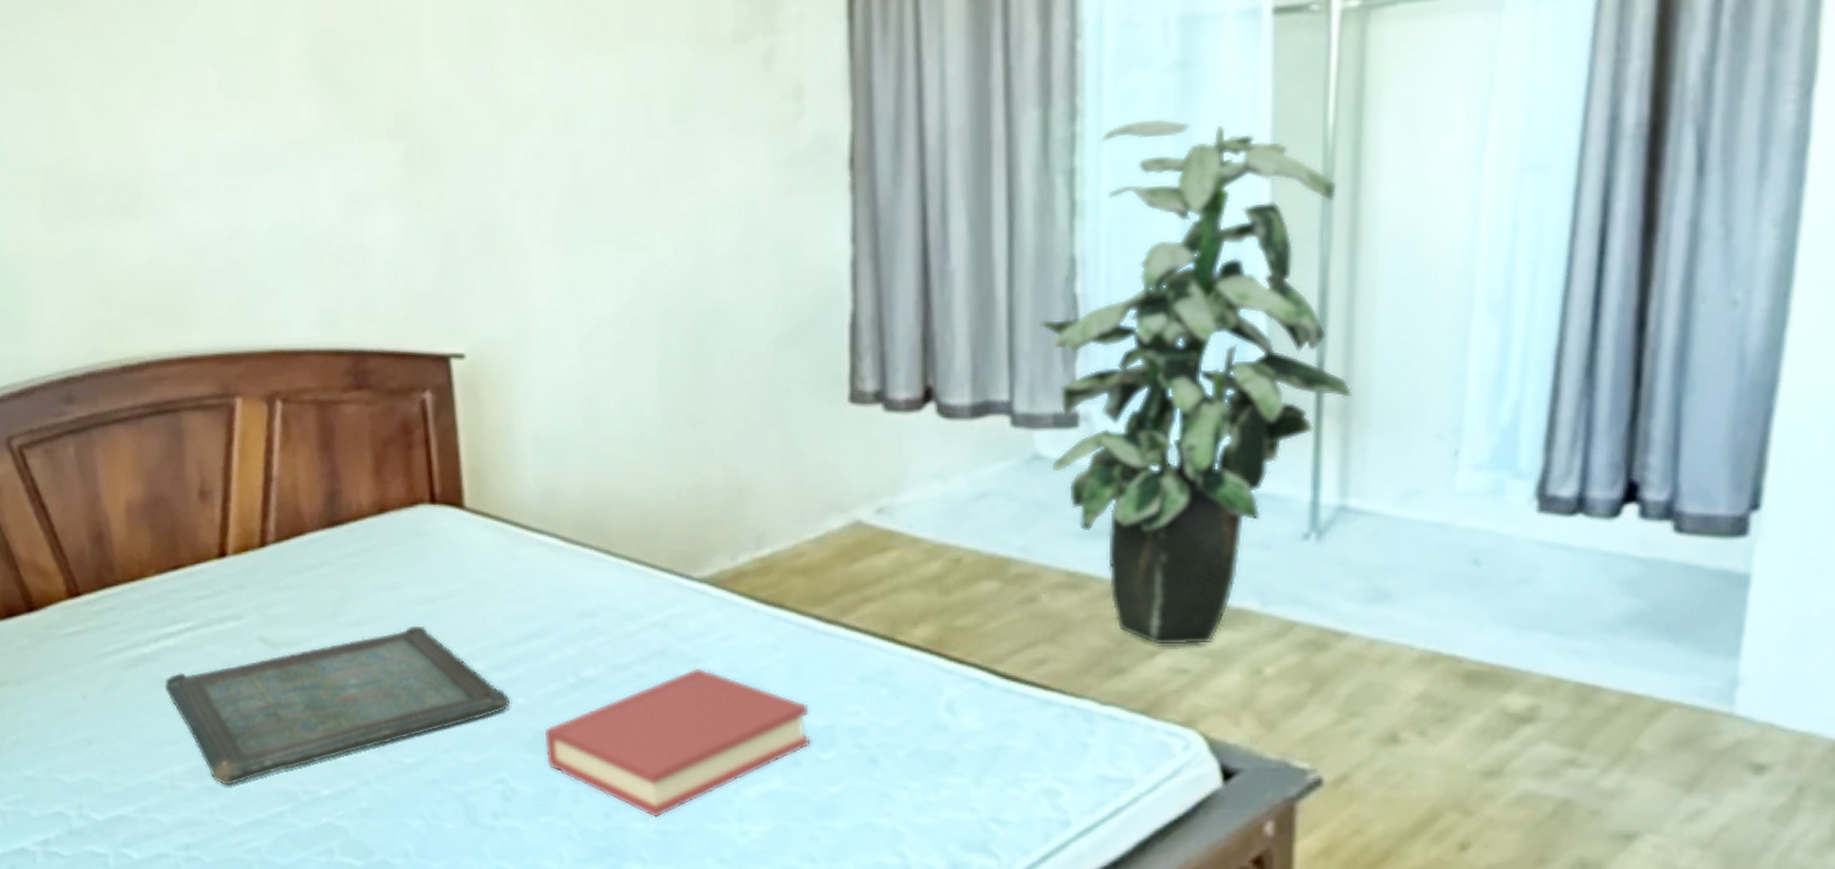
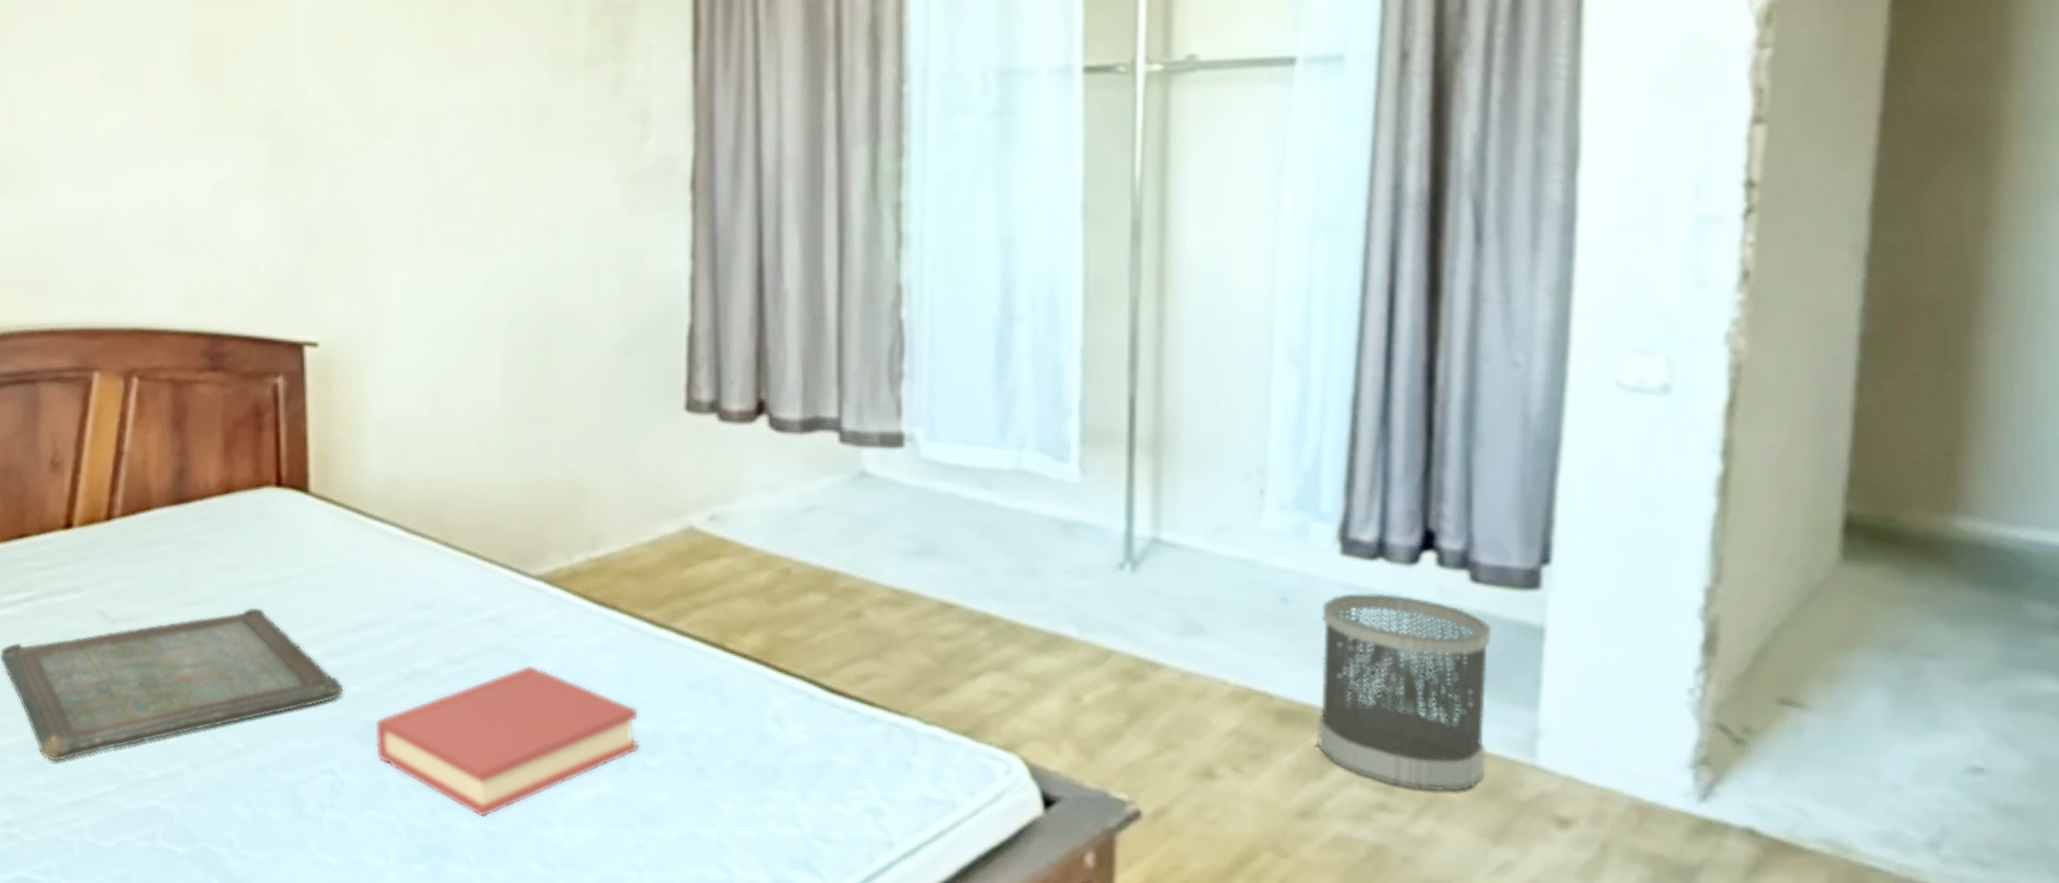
indoor plant: present [1038,118,1351,645] -> none [866,161,1162,668]
wastebasket: none [1506,549,1694,745] -> present [1317,592,1492,792]

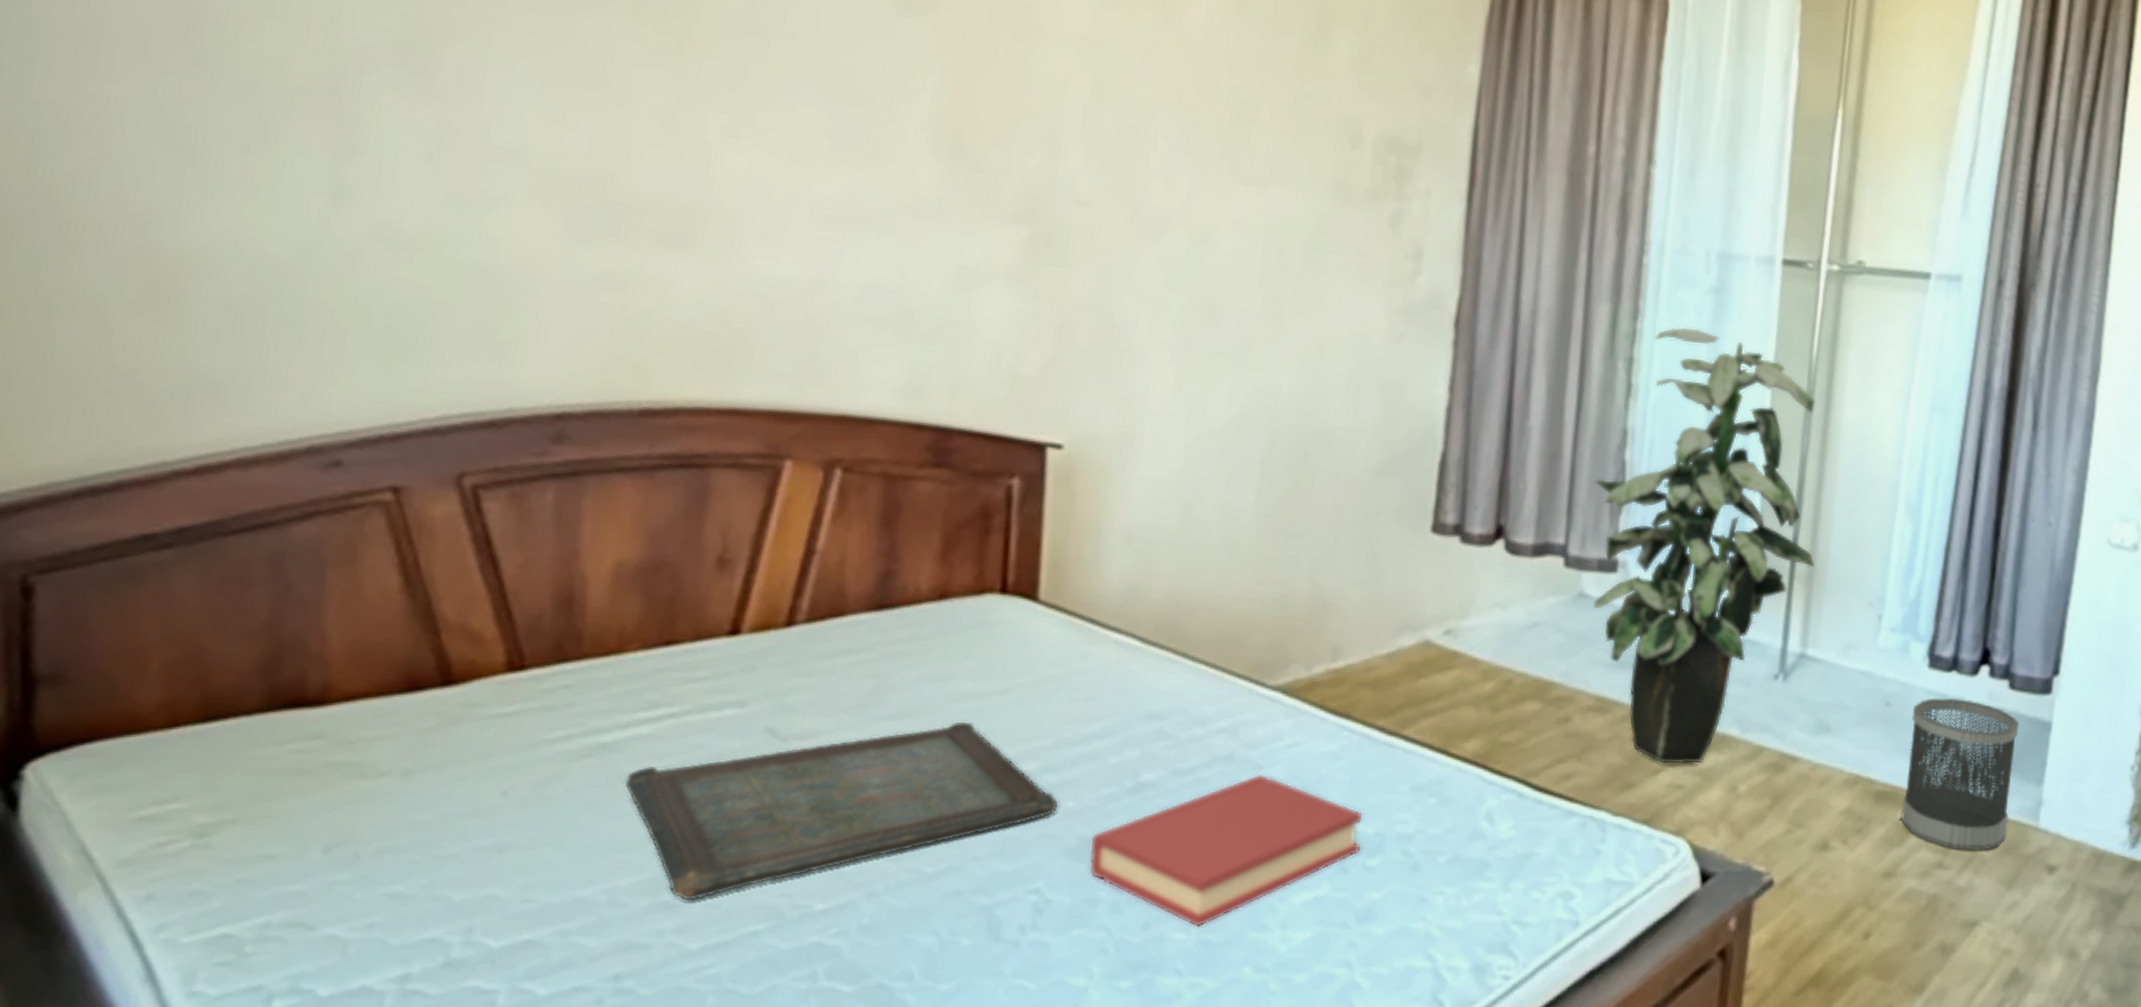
indoor plant: none [866,161,1162,668] -> present [1592,327,1816,764]

